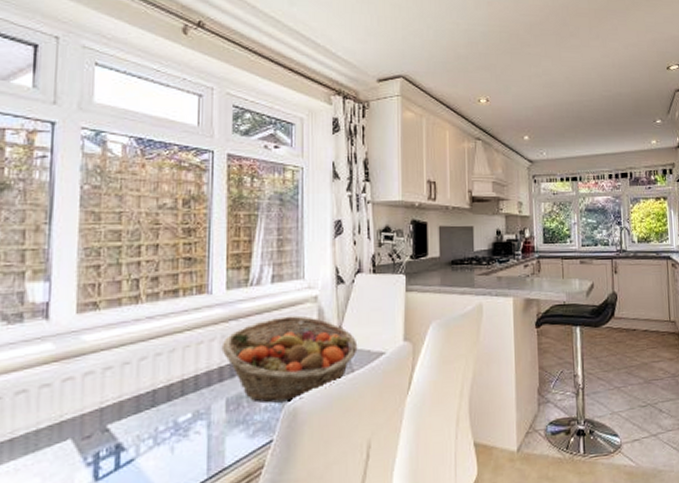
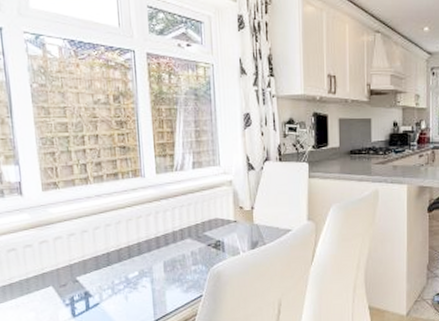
fruit basket: present [221,316,358,403] -> none [156,197,268,267]

